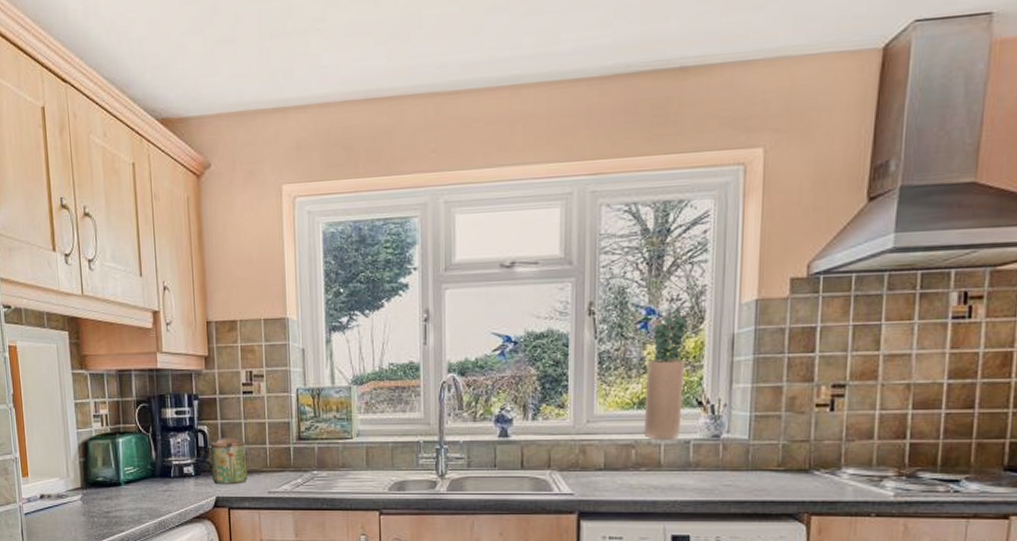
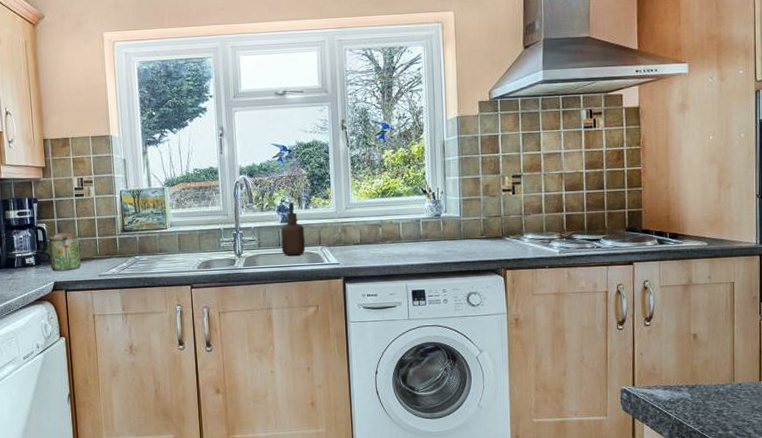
soap dispenser: none [497,411,530,480] -> present [280,202,306,256]
vase: present [644,306,687,440] -> none [386,122,413,220]

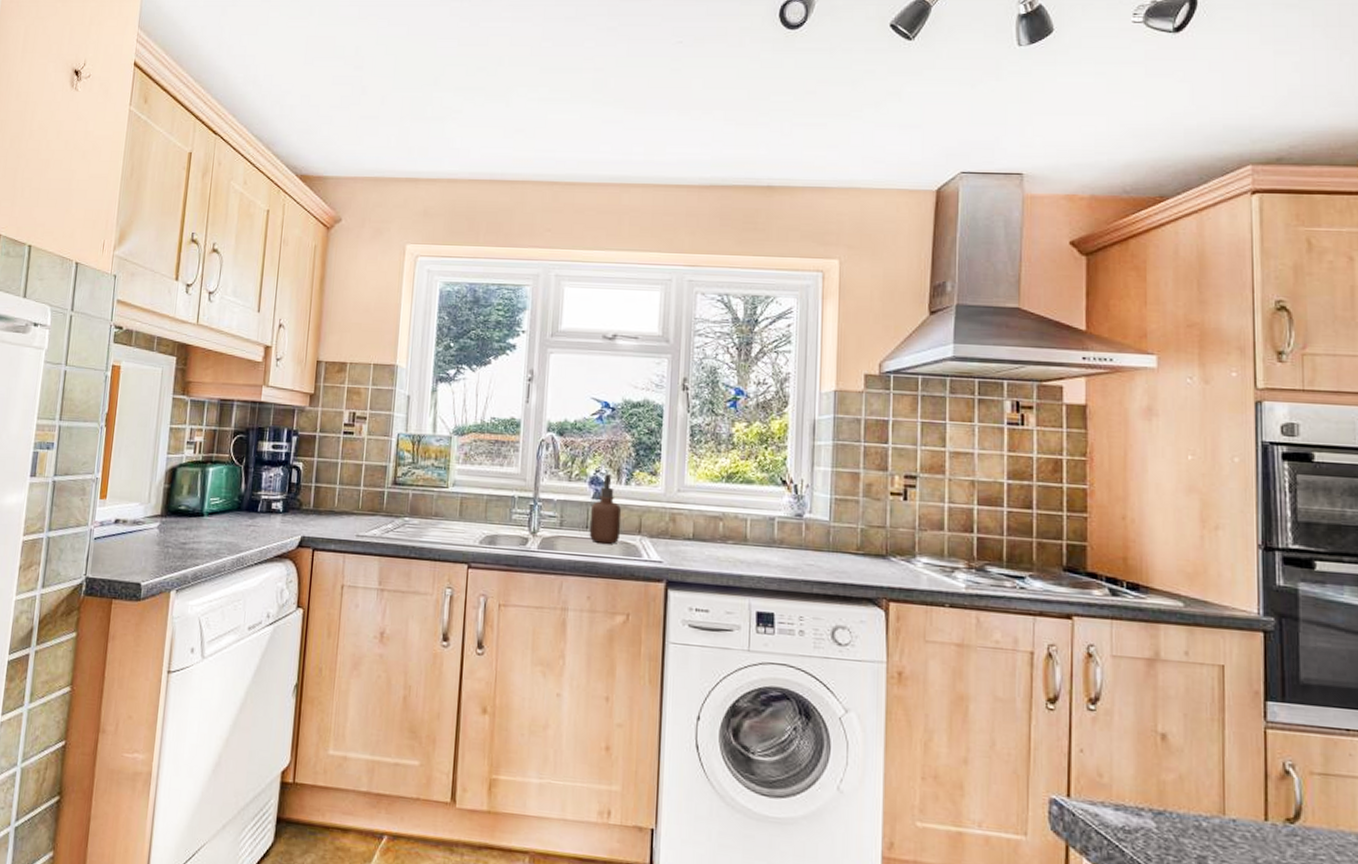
canister: present [48,232,81,272] -> none [300,476,339,525]

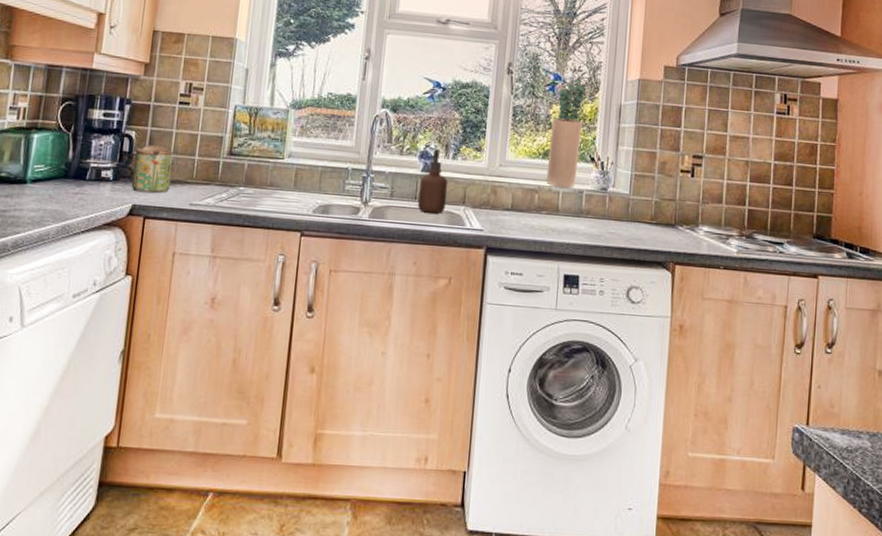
canister: none [300,476,339,525] -> present [131,145,173,194]
vase: none [731,389,772,515] -> present [546,76,586,189]

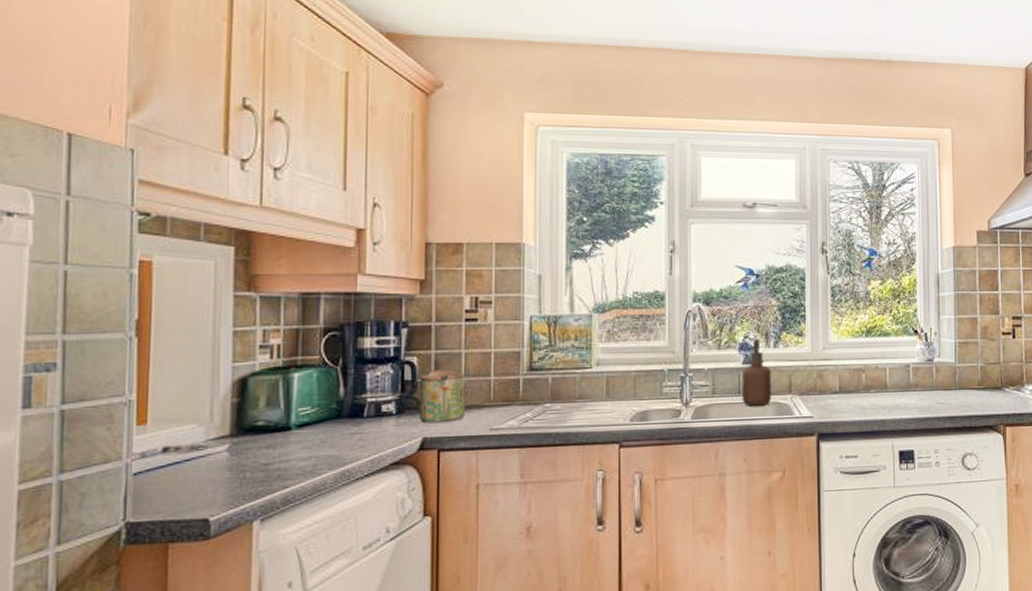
vase: present [546,76,586,189] -> none [871,249,903,364]

